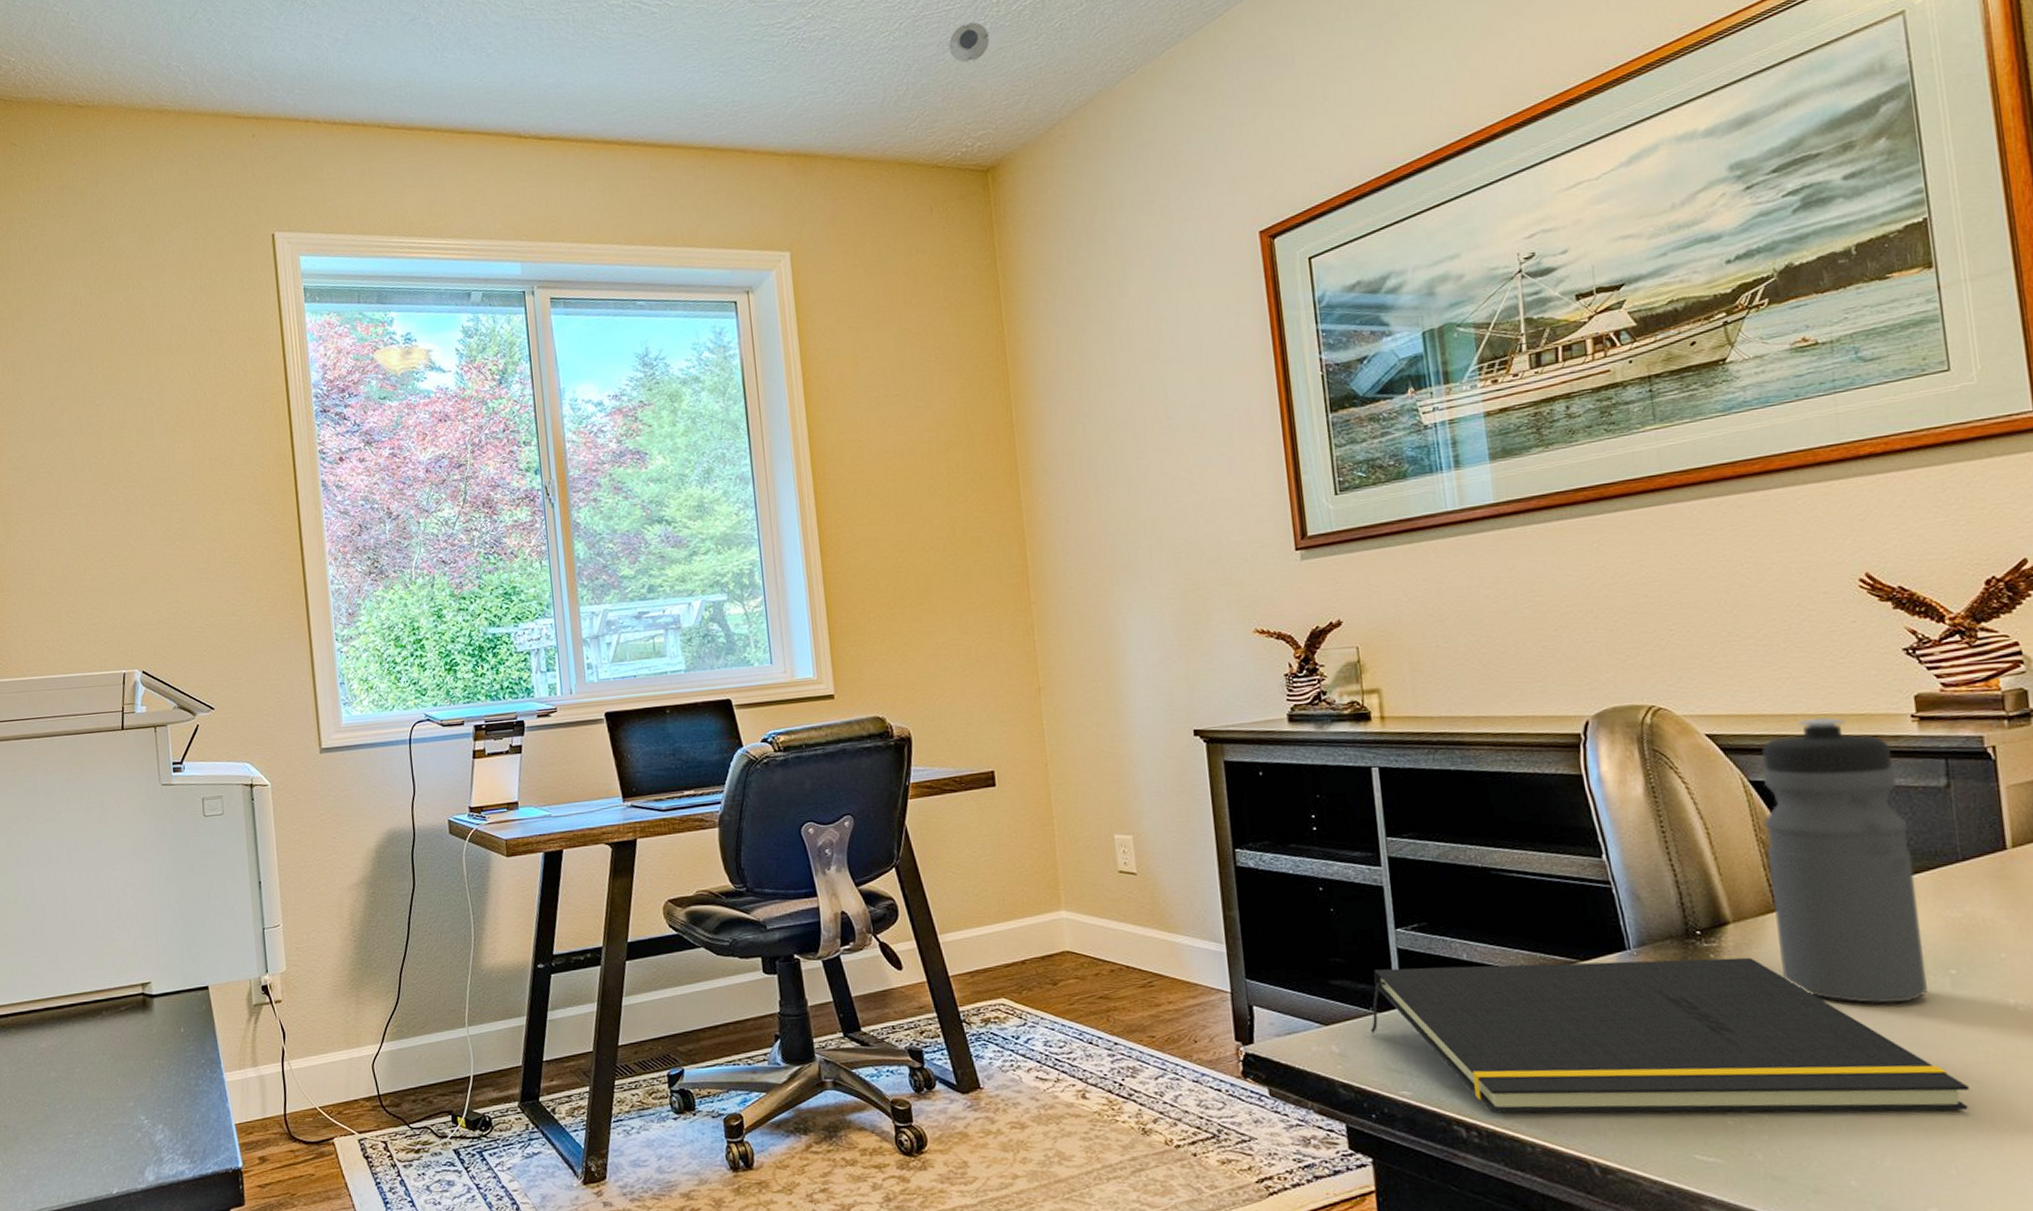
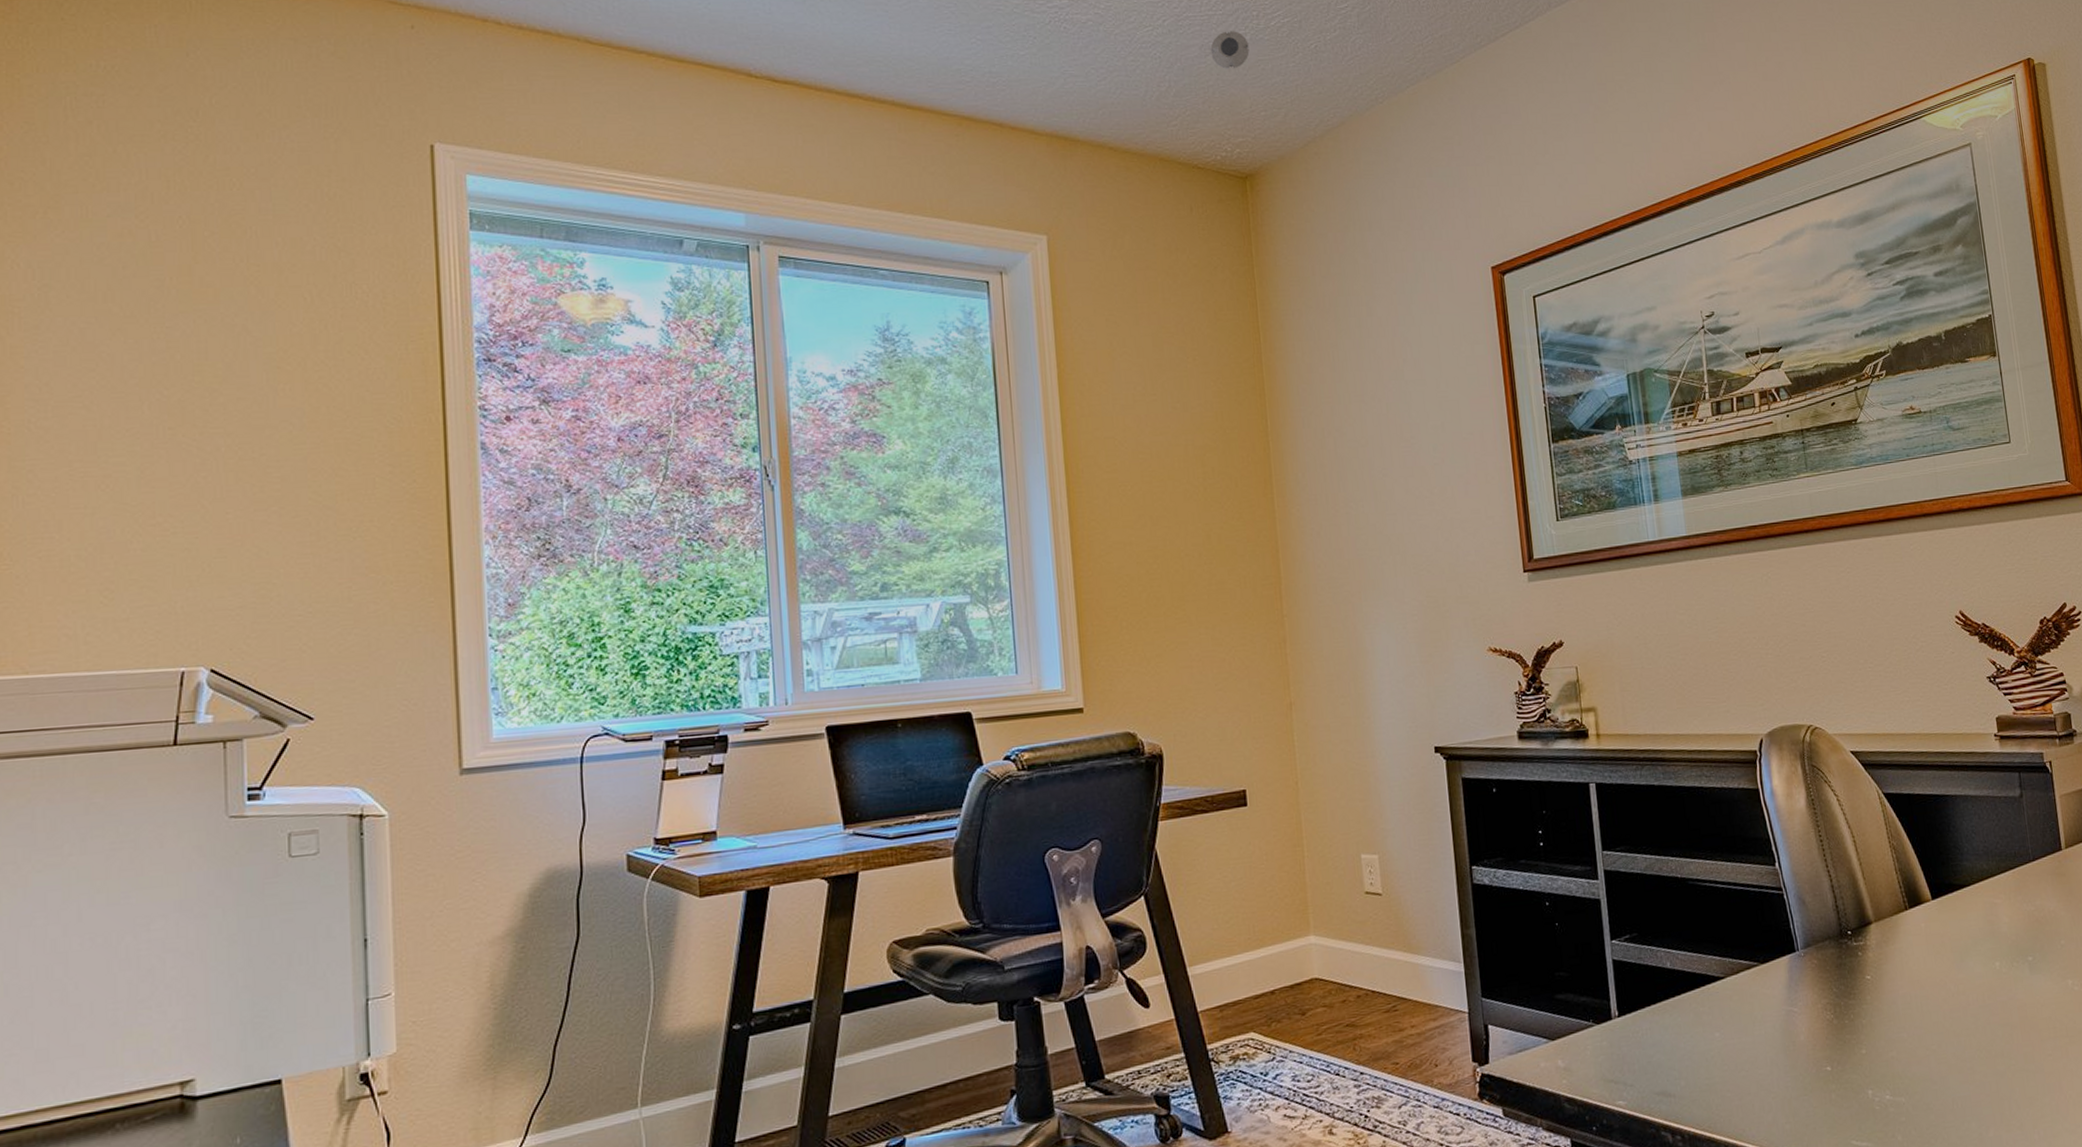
notepad: present [1371,957,1969,1113] -> none [1591,953,2045,1116]
water bottle: present [1762,717,1927,1004] -> none [1892,736,2013,991]

